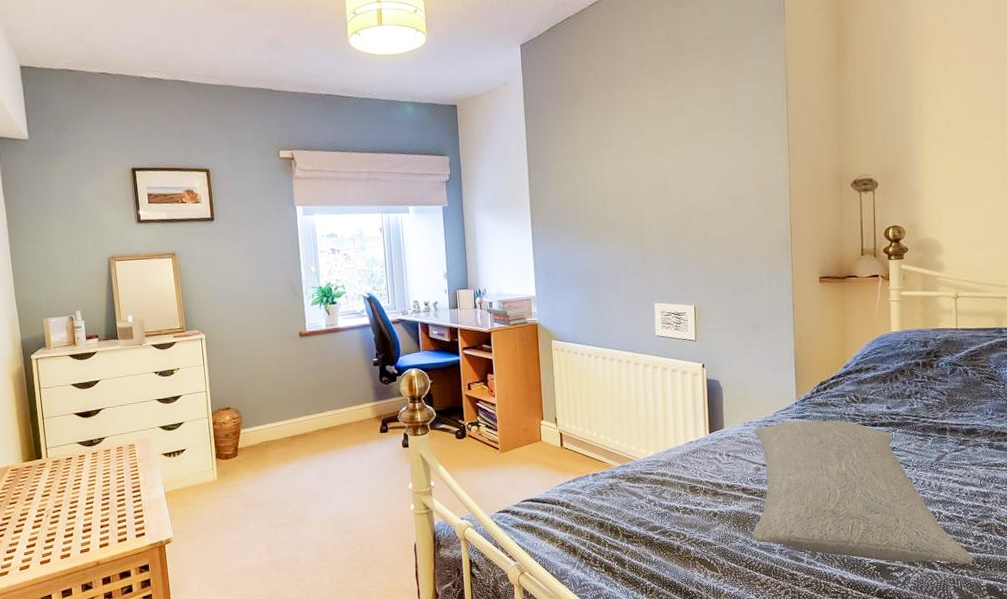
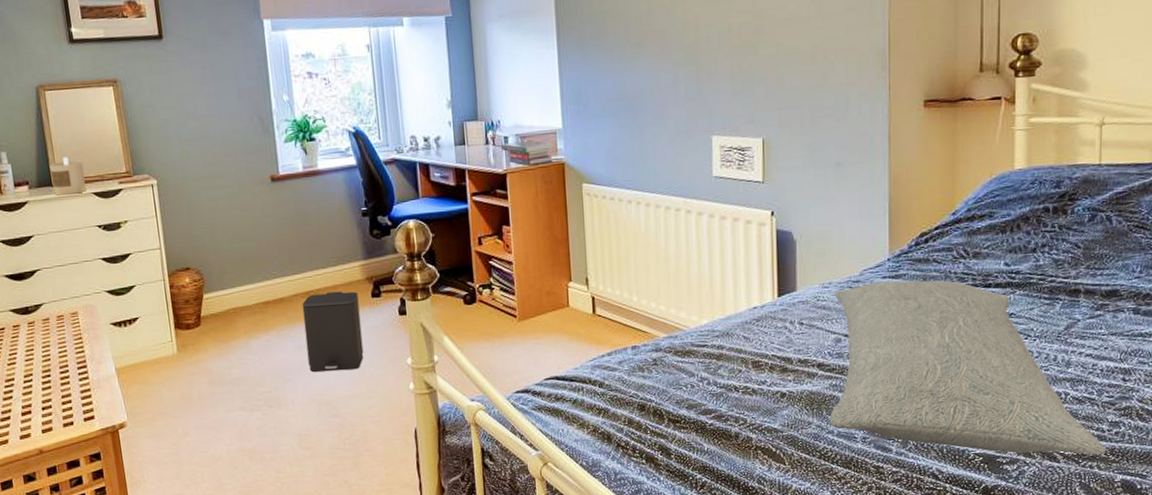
pedal bin: none [322,427,373,495] -> present [302,291,364,372]

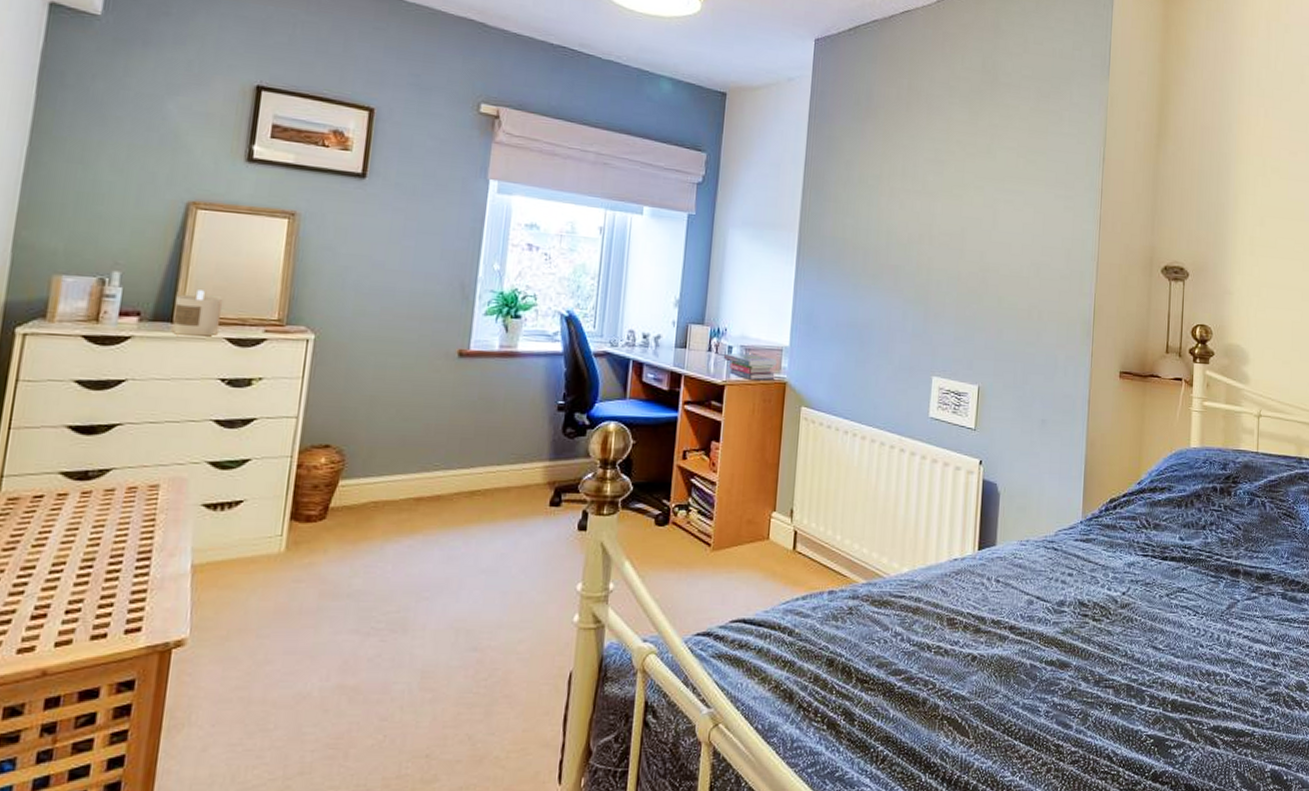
pedal bin: present [302,291,364,372] -> none [454,494,534,591]
pillow: present [829,280,1107,455] -> none [1016,544,1259,742]

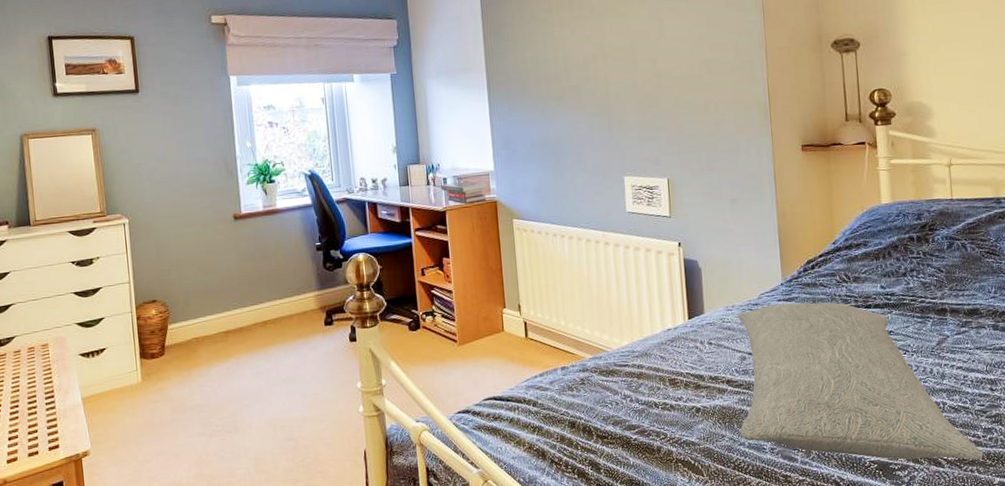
candle: present [173,290,224,338] -> none [29,198,62,235]
pillow: none [1016,544,1259,742] -> present [737,302,984,460]

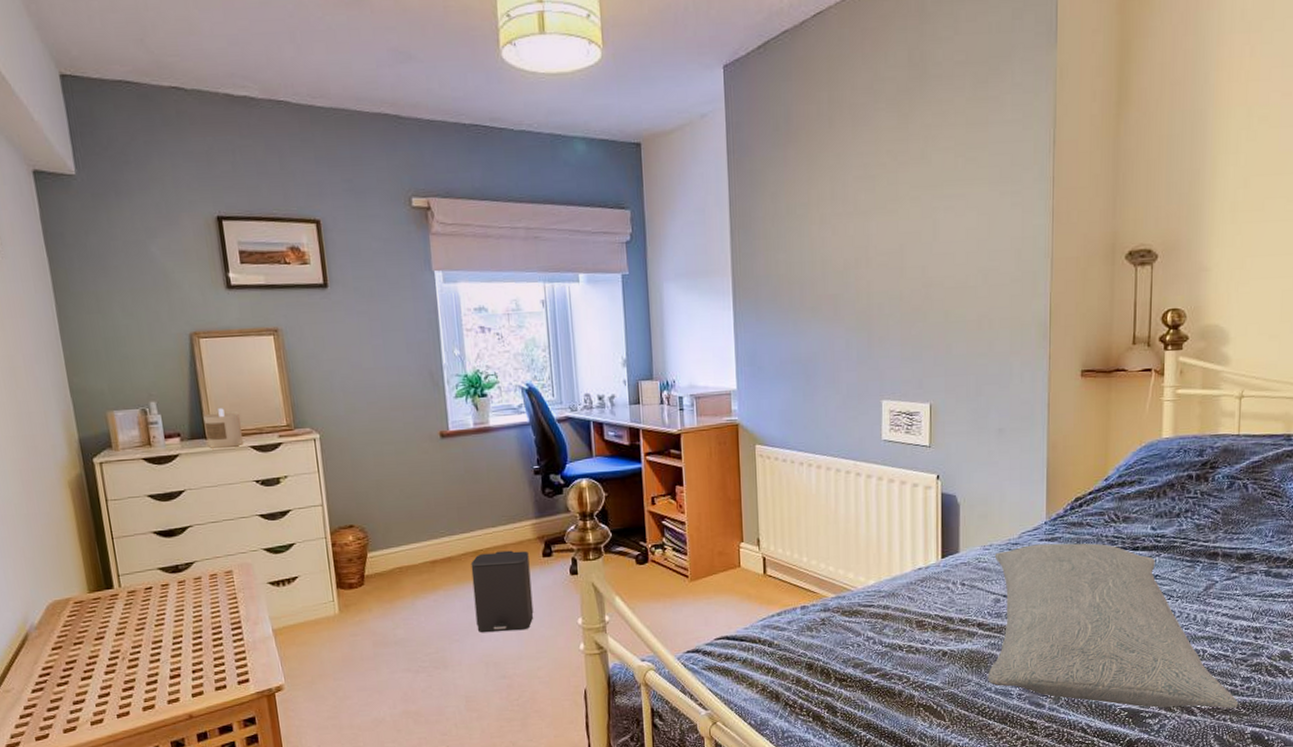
candle: none [29,198,62,235] -> present [203,408,243,450]
pedal bin: none [260,320,317,397] -> present [470,550,534,632]
books: present [441,181,487,204] -> none [676,400,728,427]

